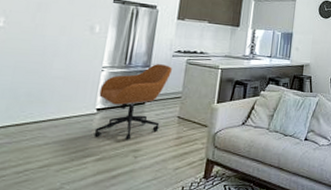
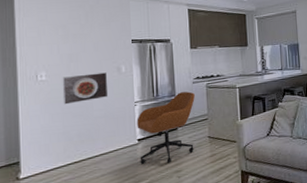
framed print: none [17,26,77,58] -> present [62,72,109,105]

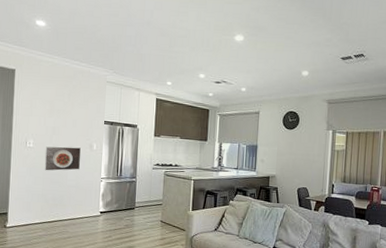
office chair: present [137,91,195,165] -> none [100,175,153,238]

